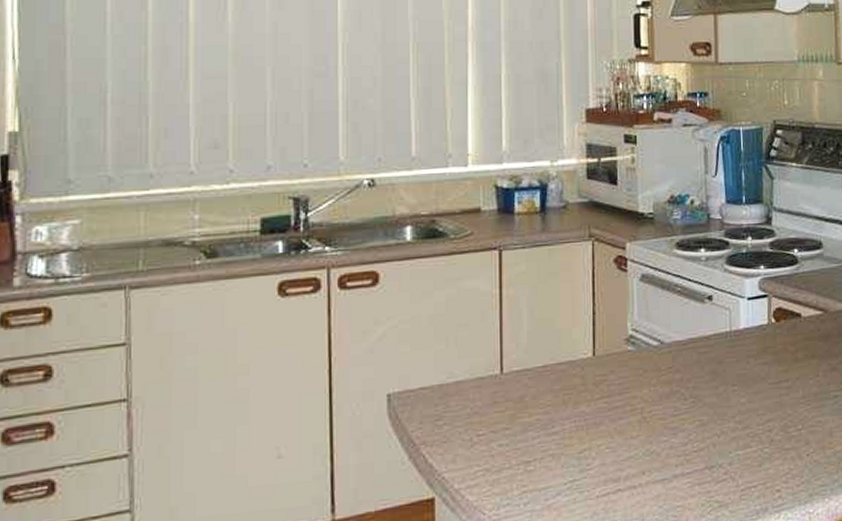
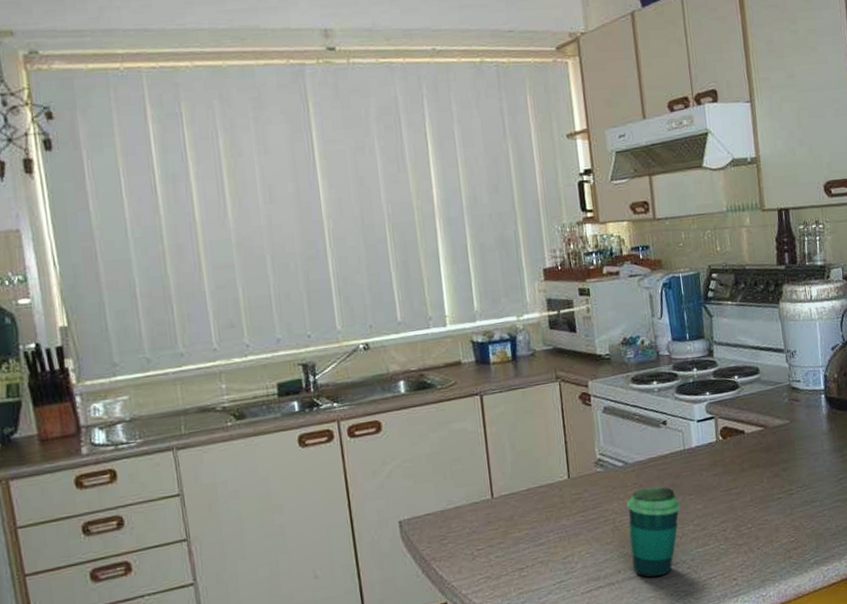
cup: none [658,373,722,483] -> present [626,486,681,578]

